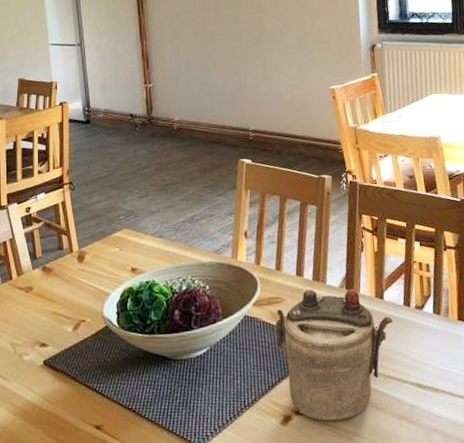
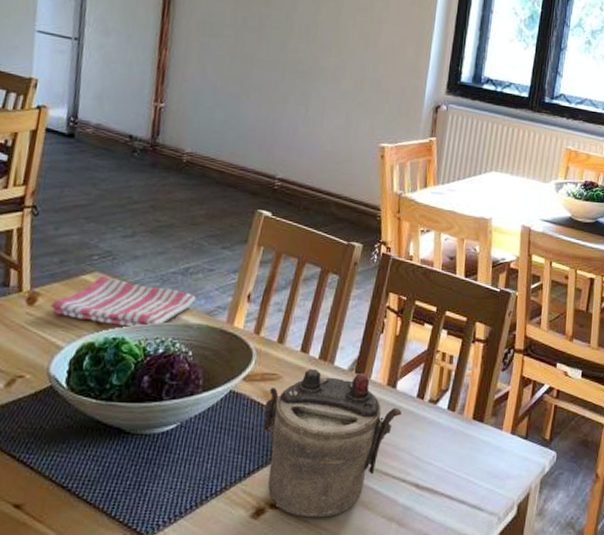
dish towel: none [96,231,204,272] -> present [51,275,196,329]

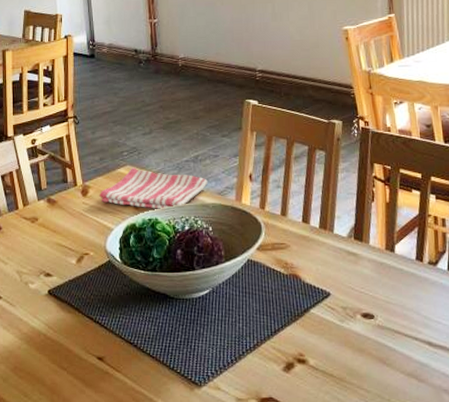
teapot: present [262,369,402,518] -> none [279,238,404,372]

